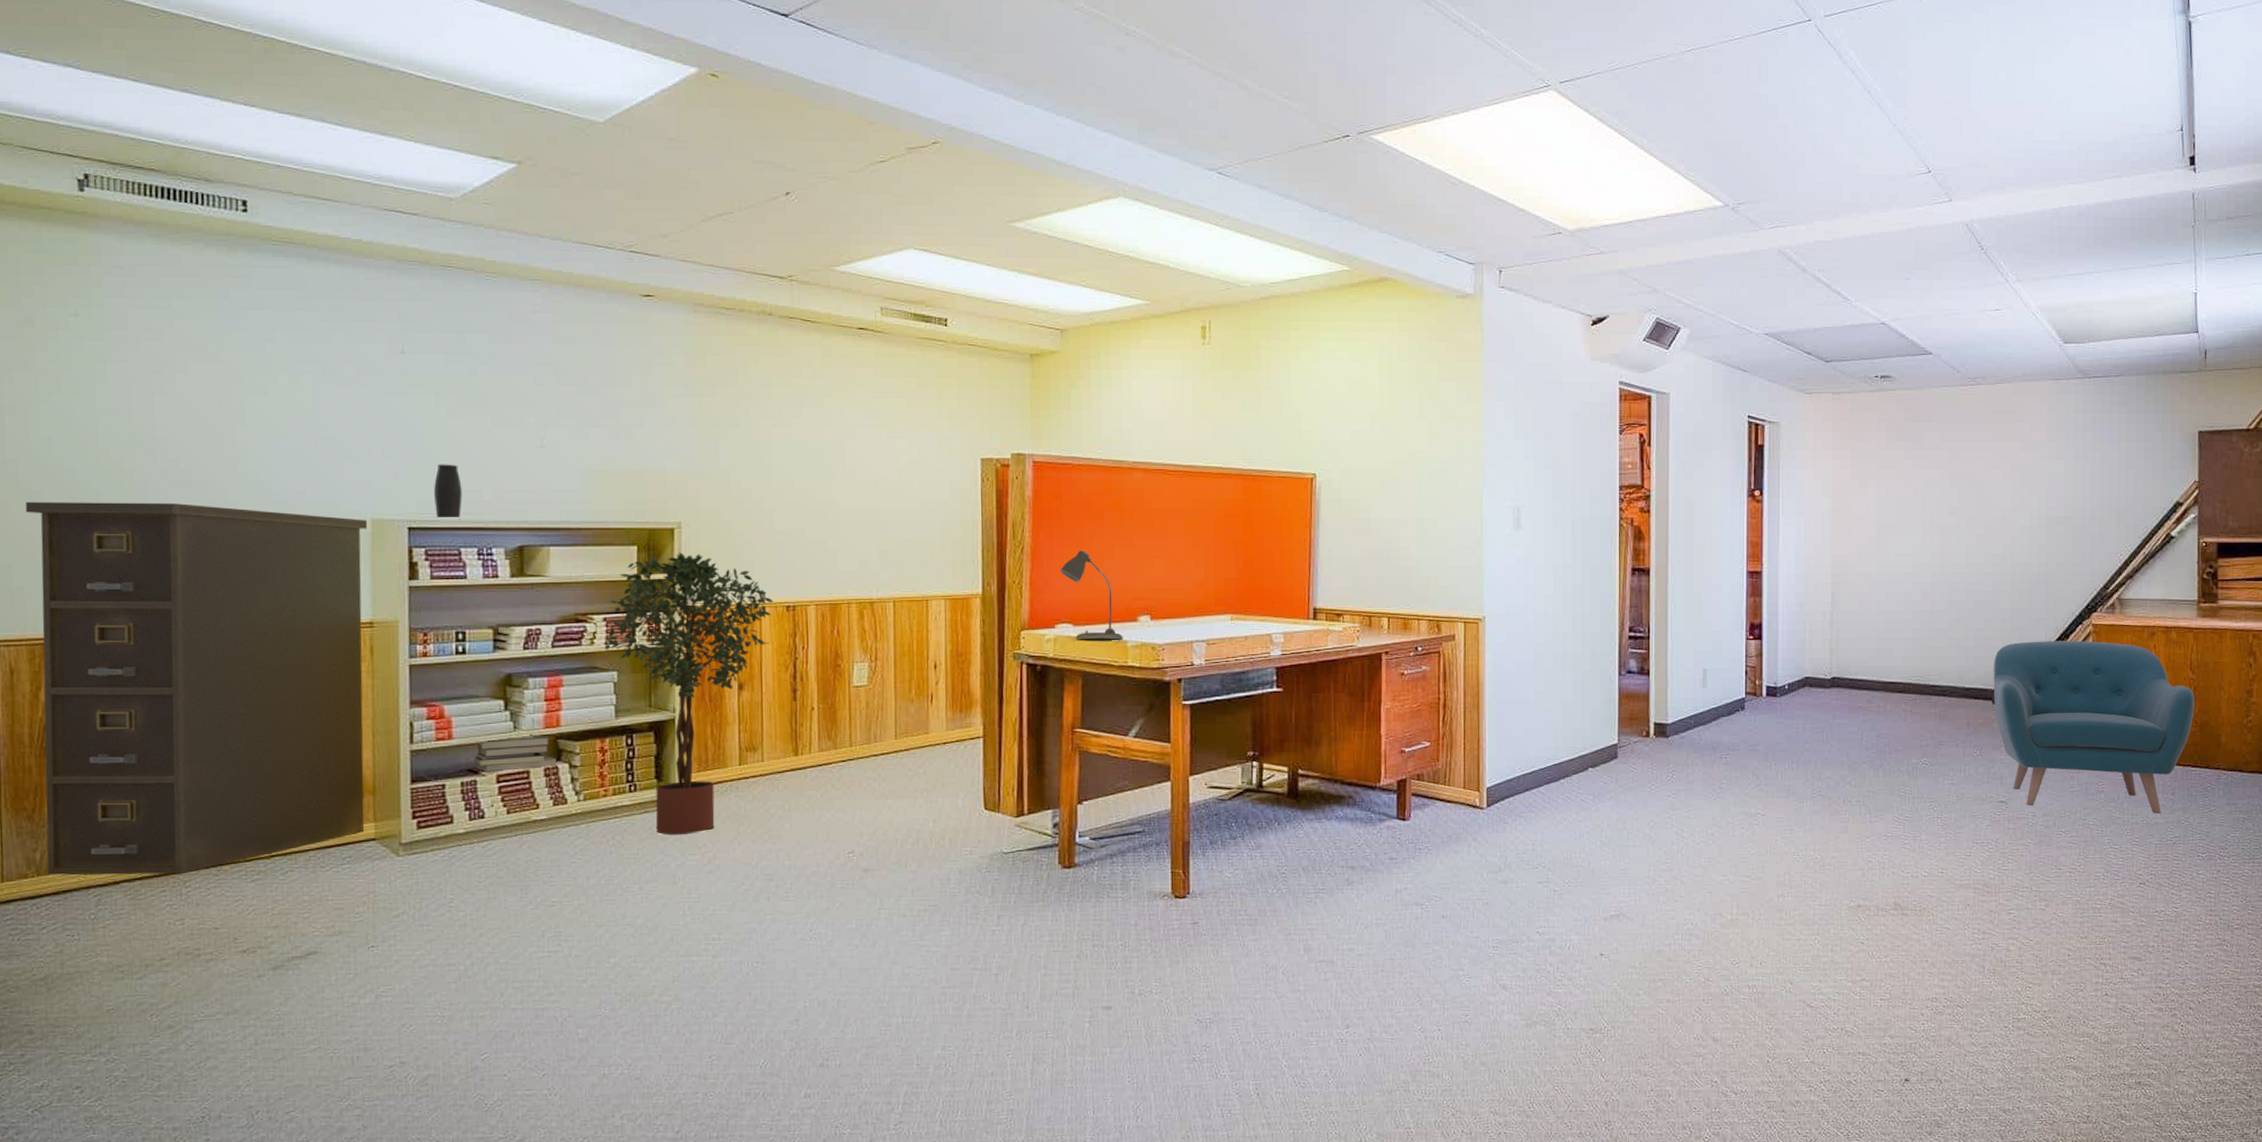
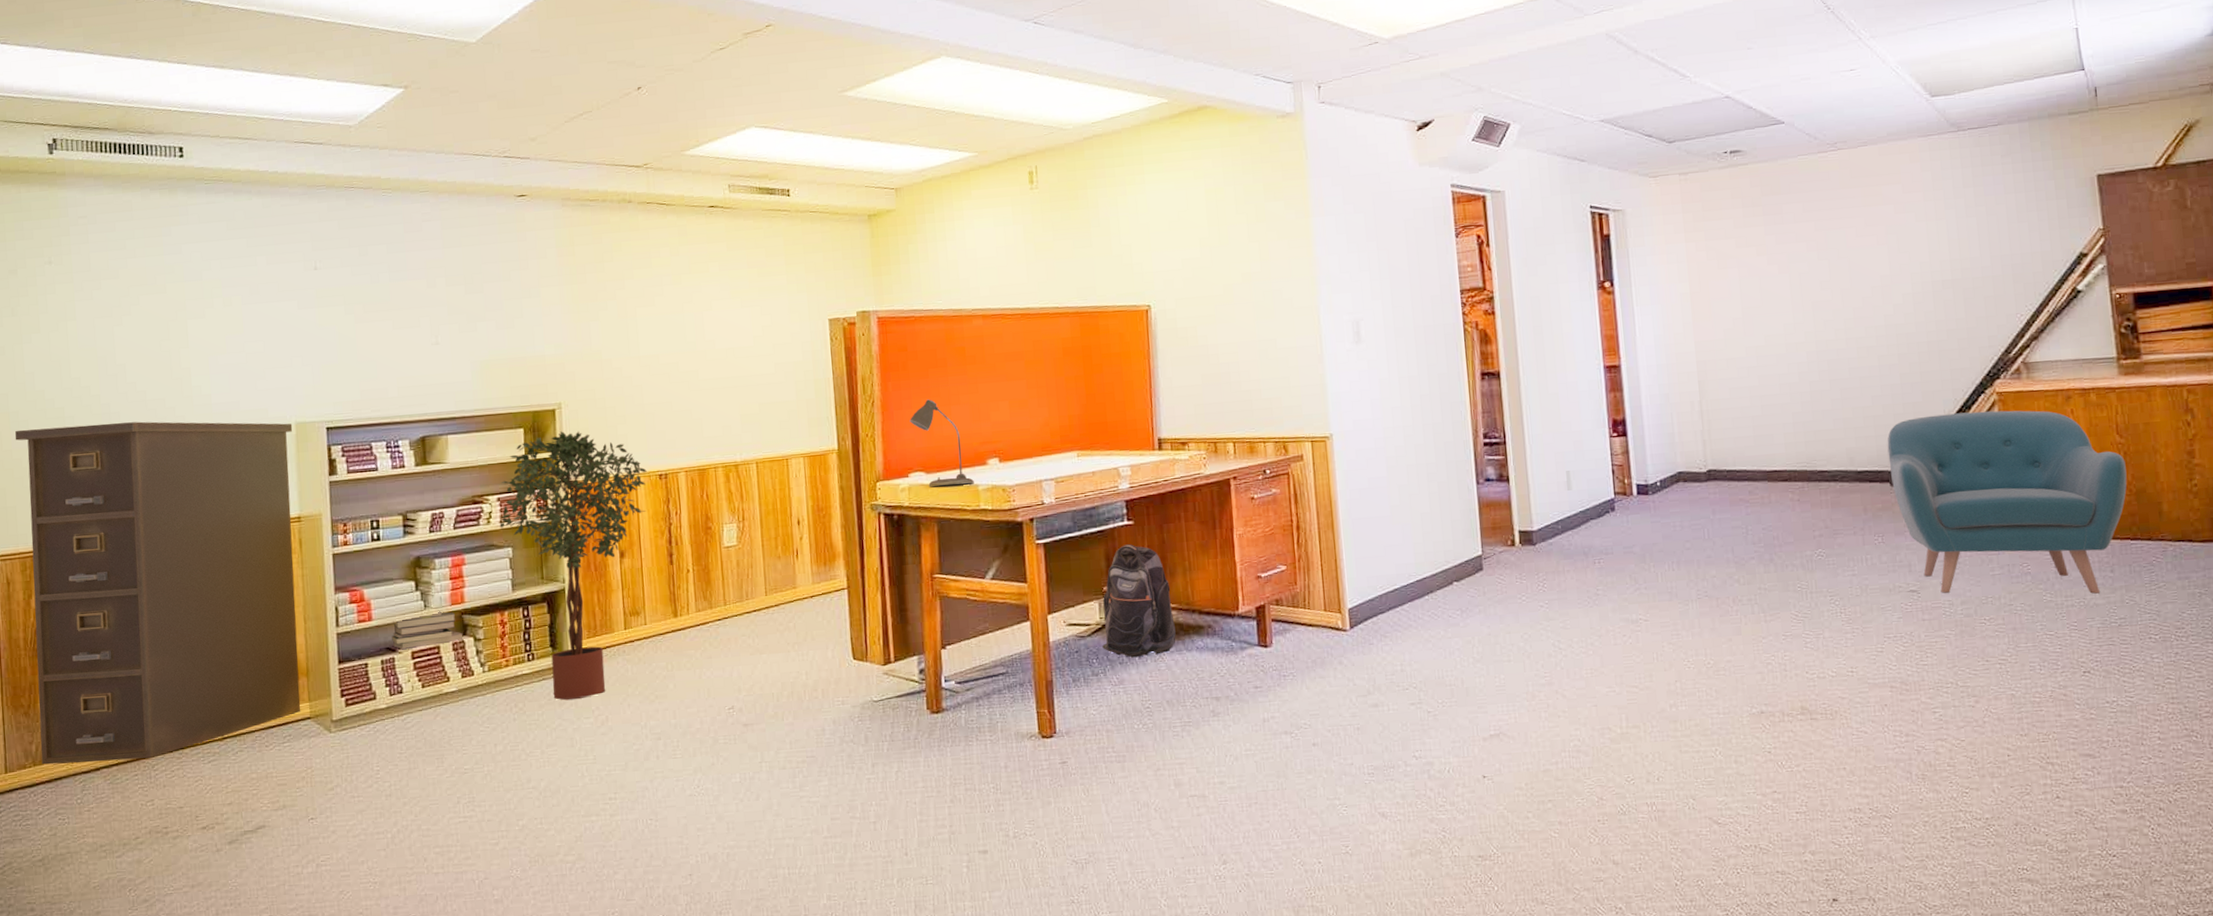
vase: present [433,464,462,520] -> none [346,366,371,417]
backpack: none [1242,711,1316,822] -> present [1102,544,1176,657]

